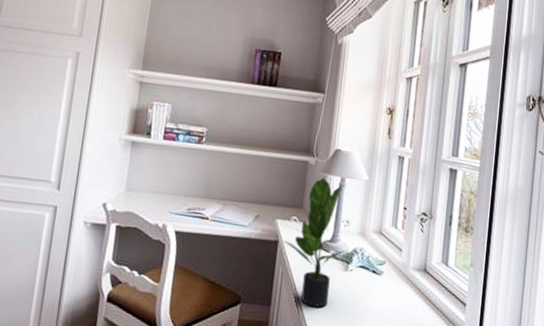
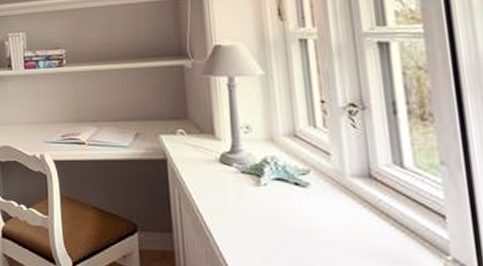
potted plant: present [283,177,348,307] -> none [173,80,255,231]

